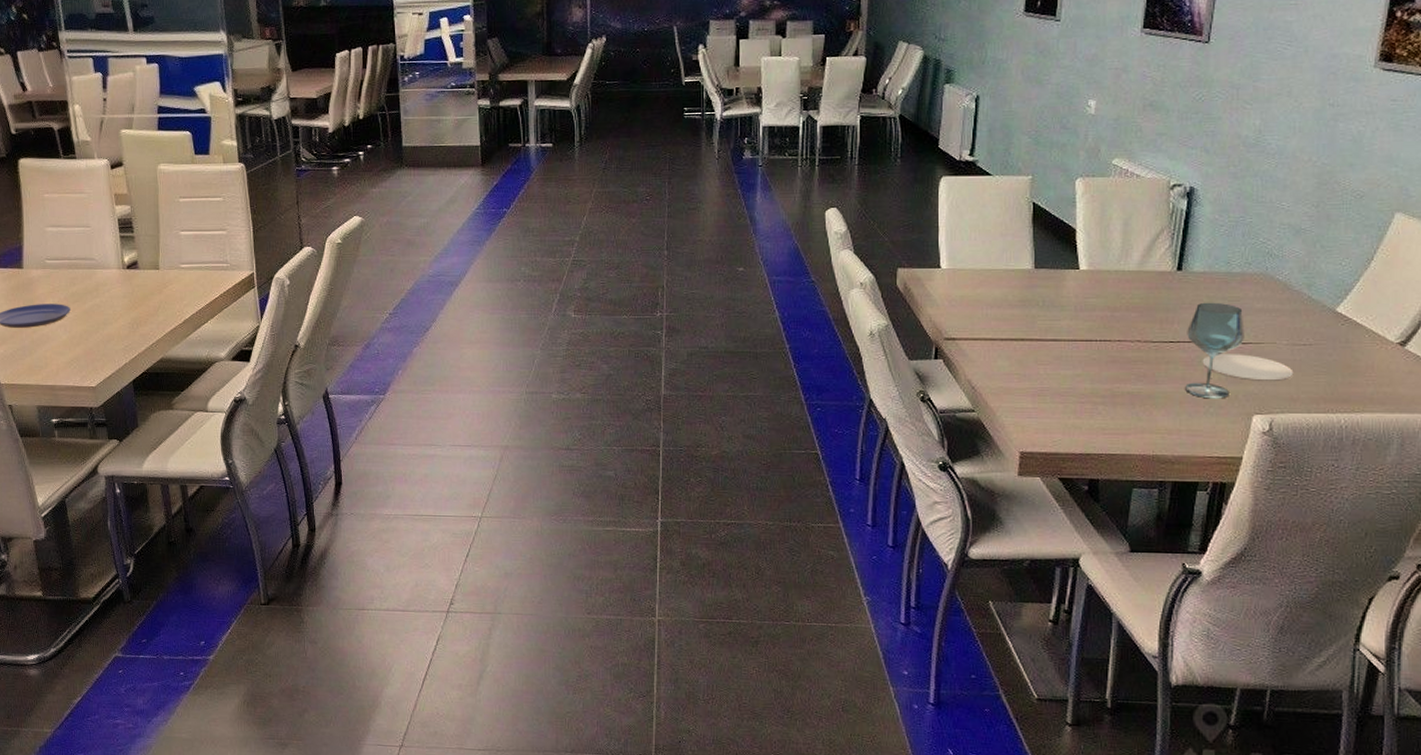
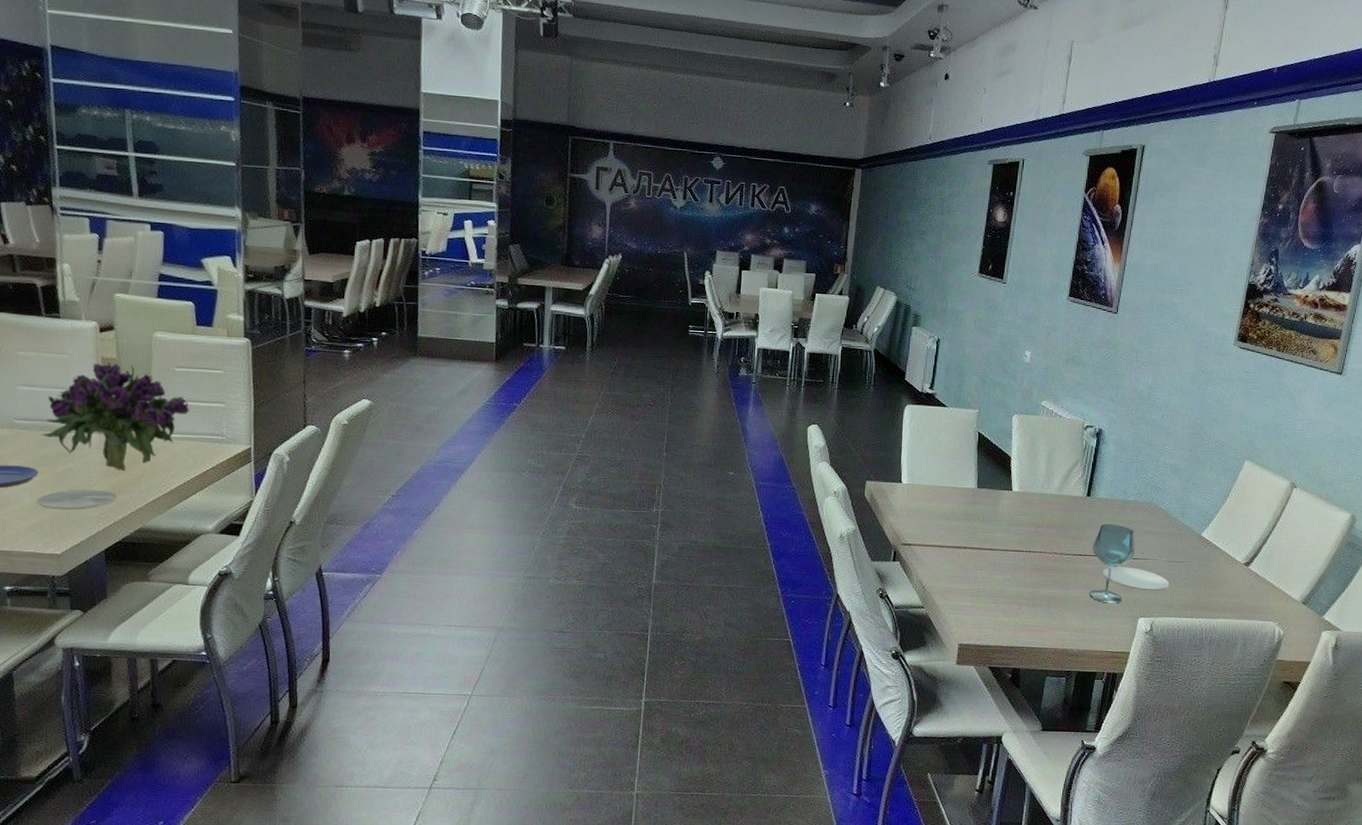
bouquet: none [70,198,196,303] -> present [41,362,190,471]
plate: none [71,322,140,344] -> present [36,489,118,511]

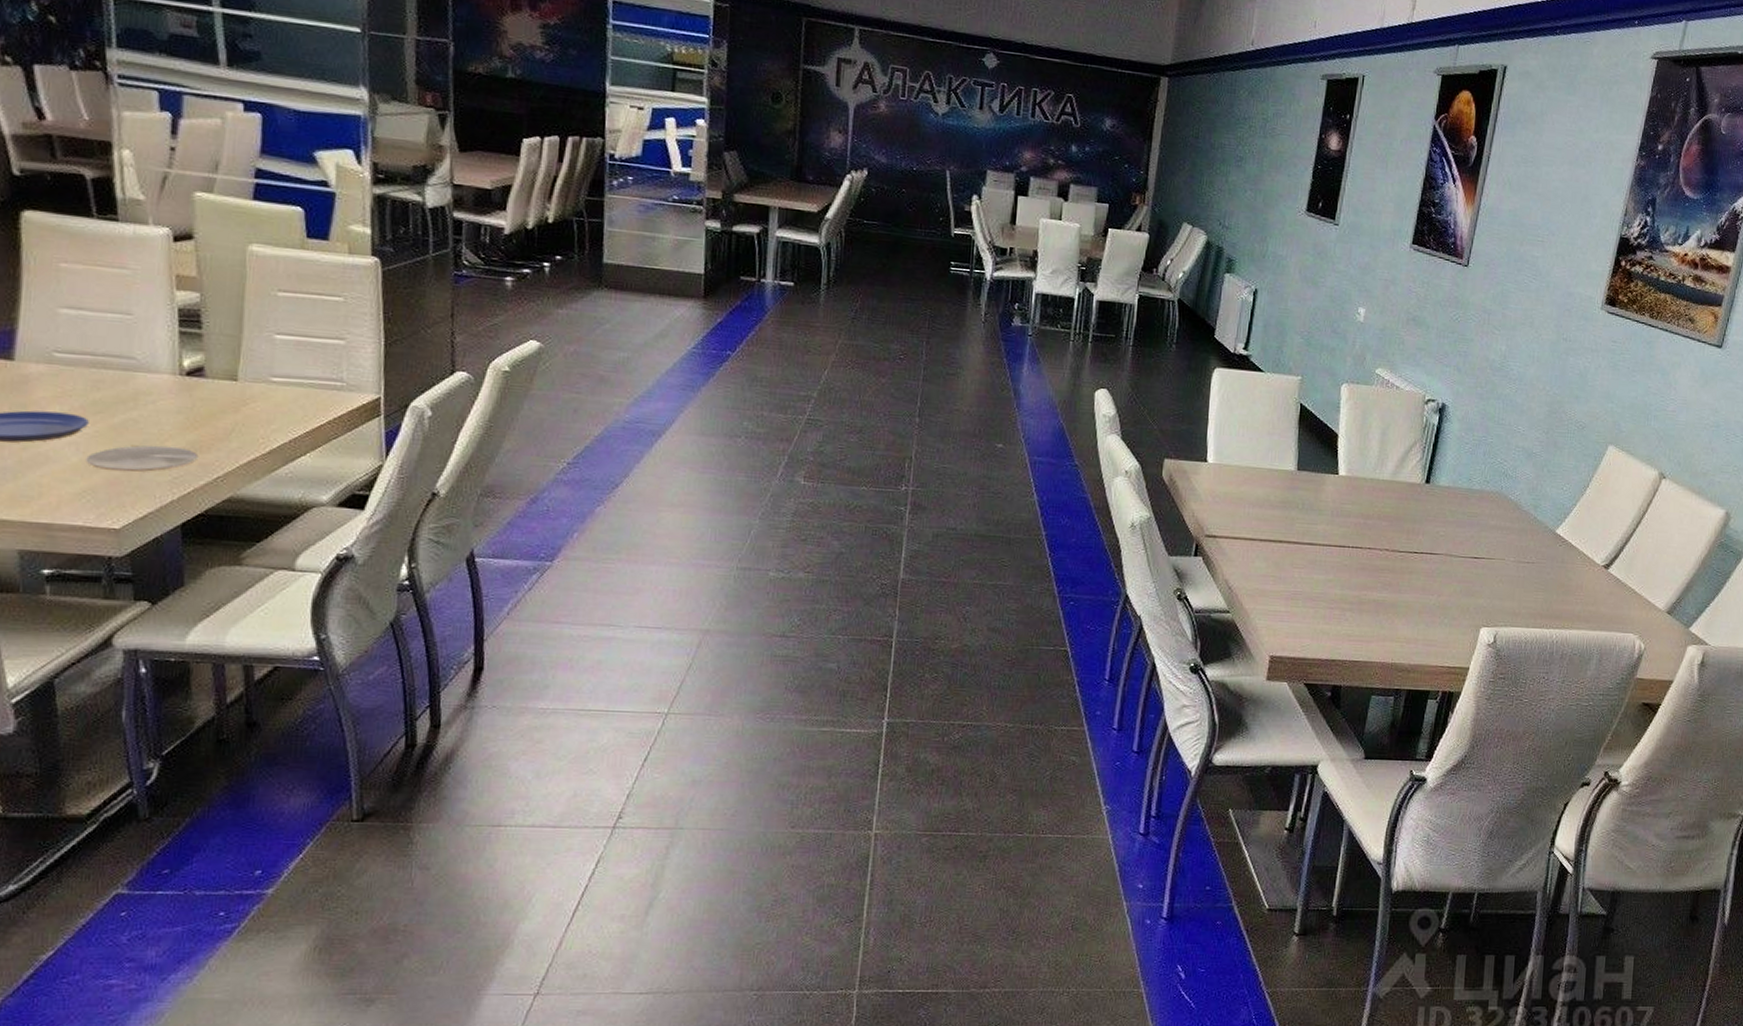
bouquet: present [41,362,190,471] -> none [92,281,298,423]
wine glass: present [1089,523,1135,604] -> none [1424,516,1479,611]
plate: present [1102,566,1169,591] -> none [1441,567,1517,597]

